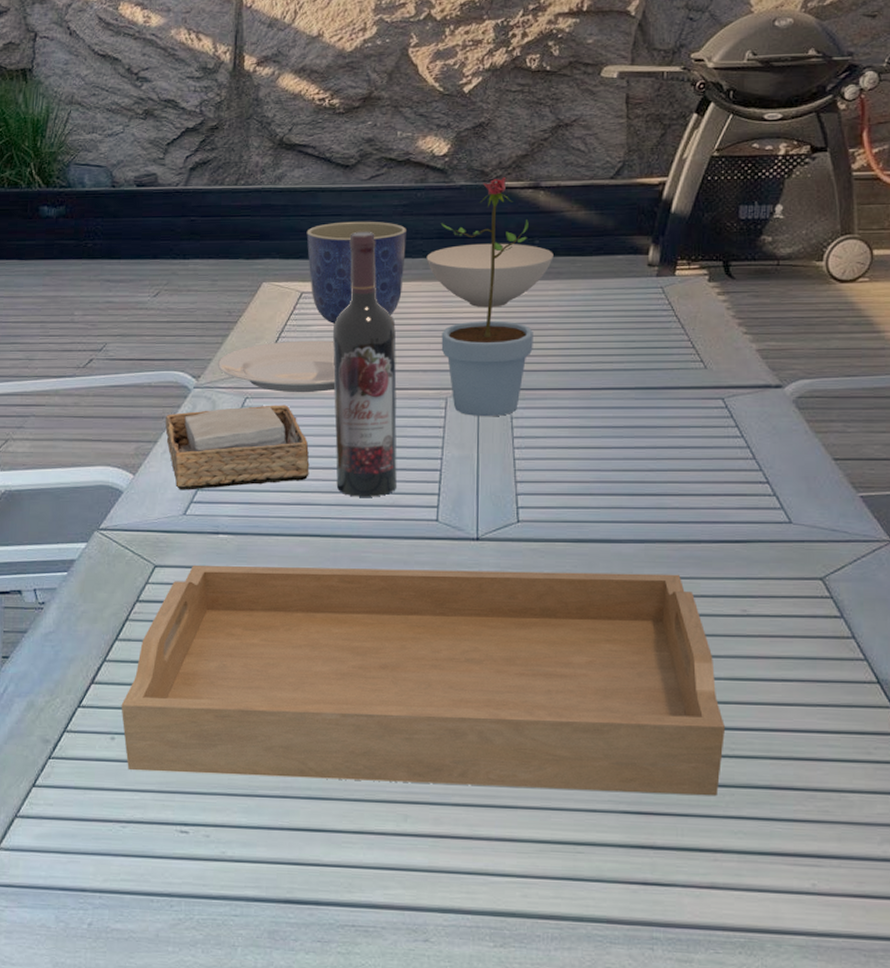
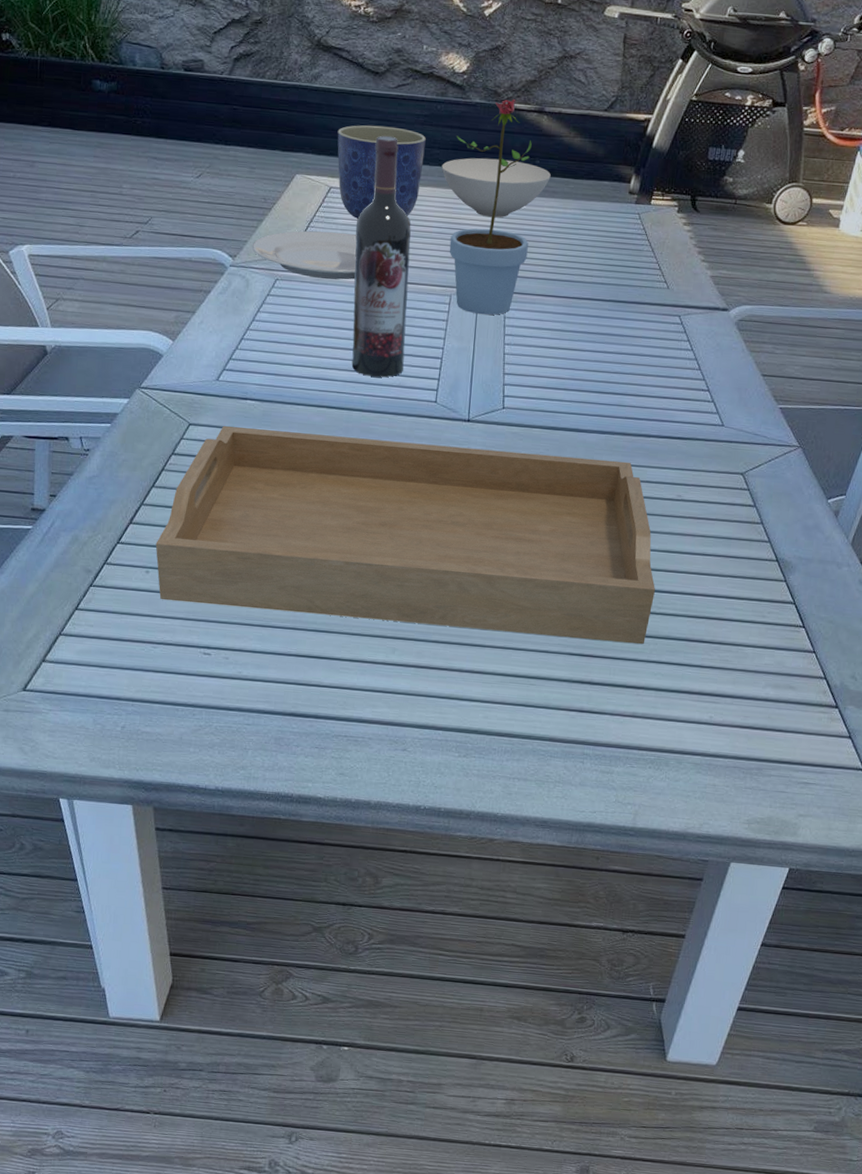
napkin holder: present [165,405,310,490] -> none [203,287,330,359]

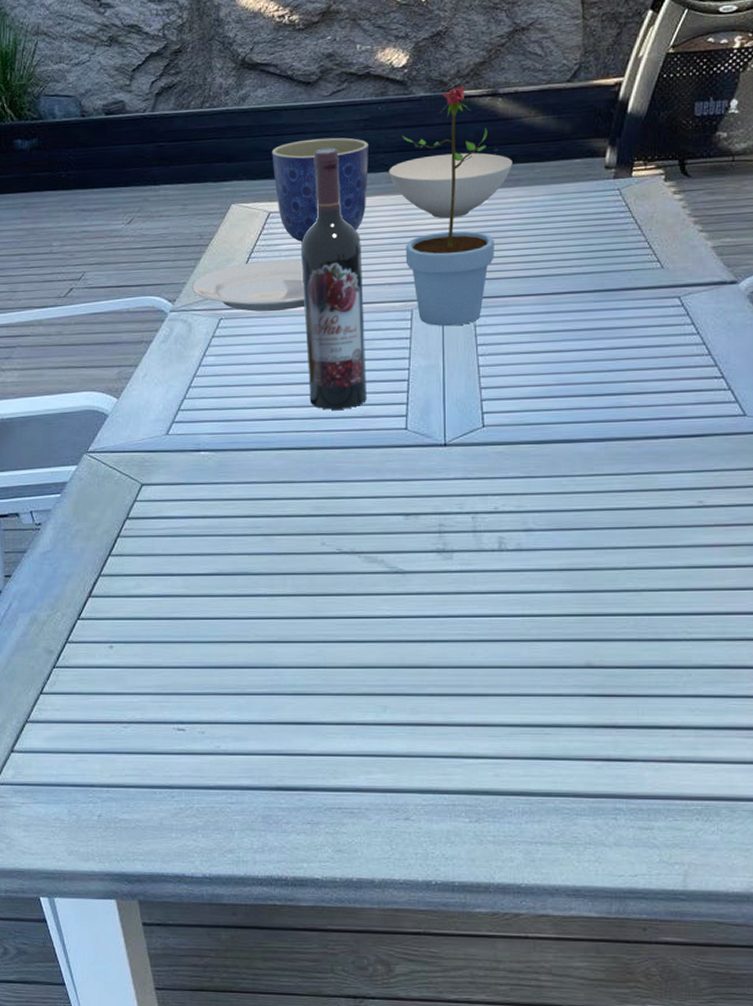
serving tray: present [155,426,655,645] -> none [117,470,682,677]

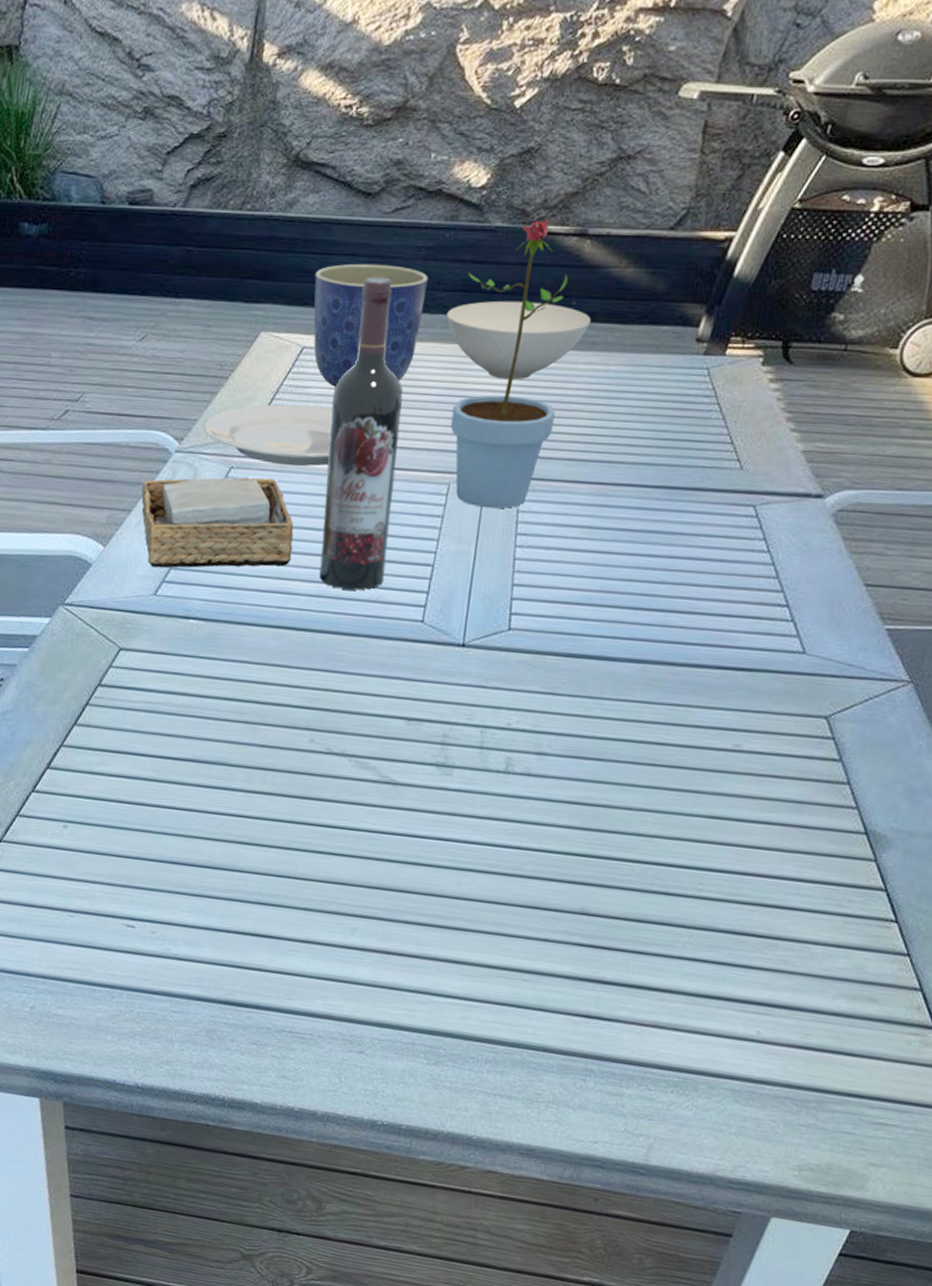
napkin holder: none [145,324,283,411] -> present [141,477,294,569]

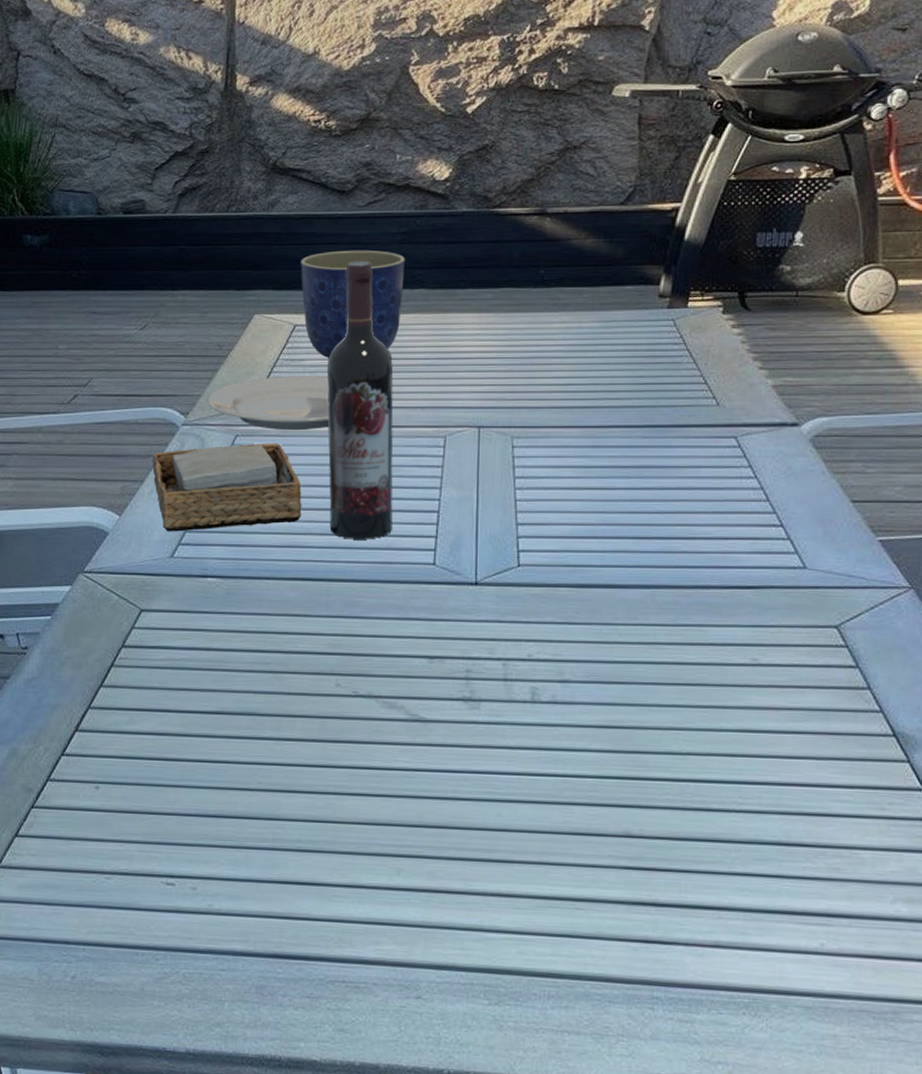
bowl: present [446,300,591,380] -> none [426,273,559,341]
potted flower: present [450,218,568,509] -> none [440,202,537,456]

